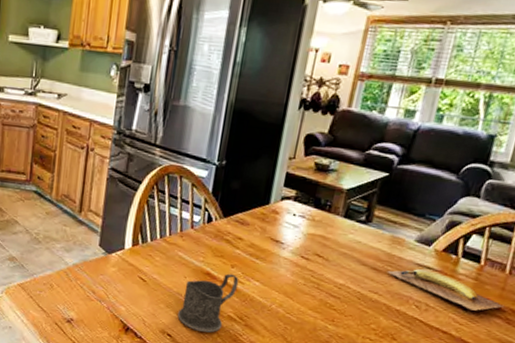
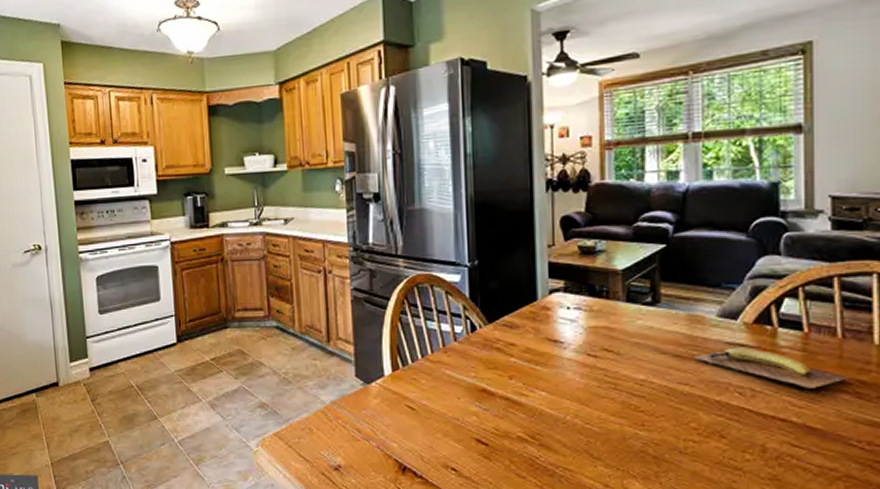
mug: present [177,273,239,333] -> none [459,387,522,460]

